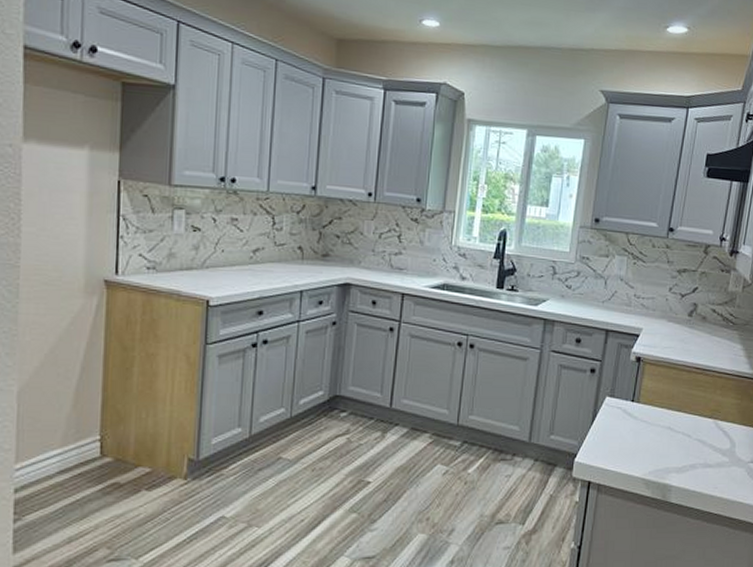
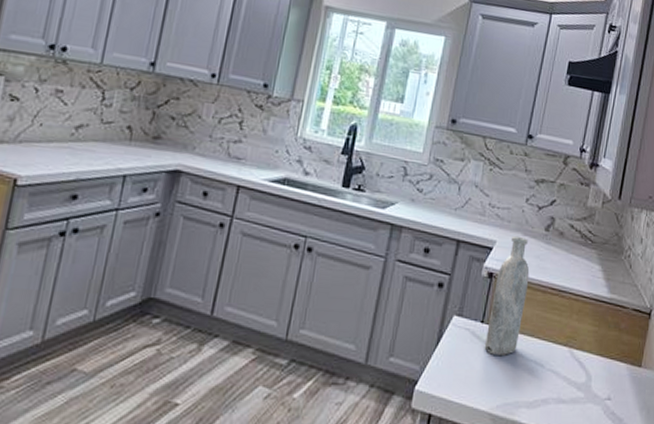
bottle: none [635,322,675,429] -> present [484,235,530,355]

